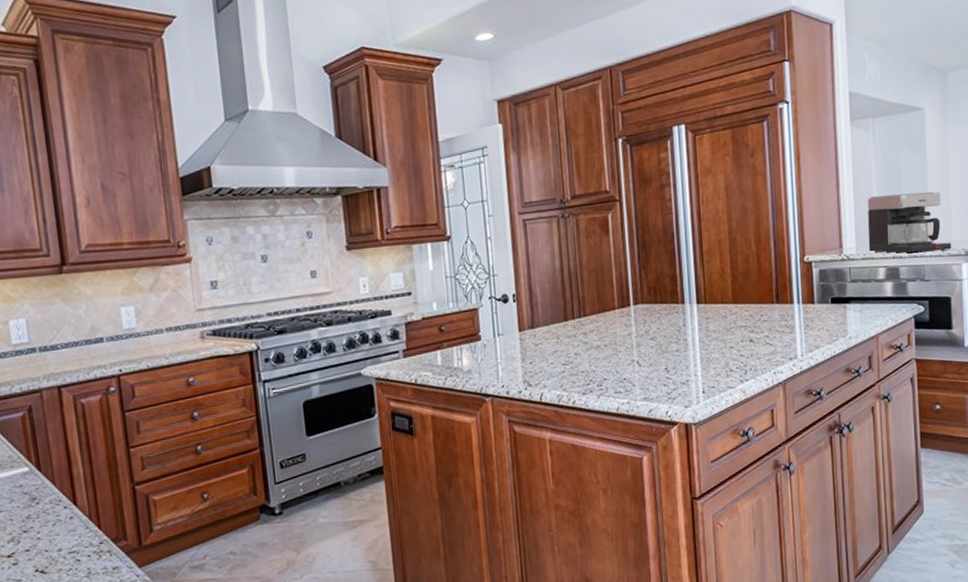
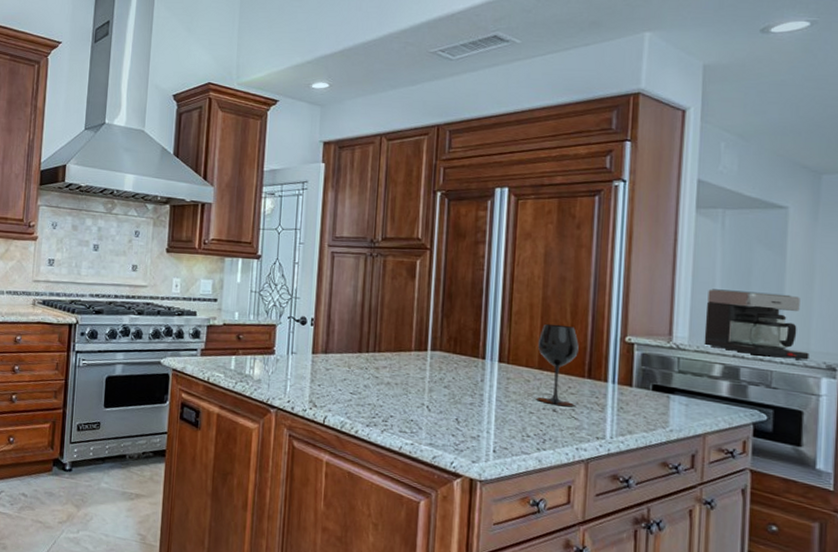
wineglass: none [729,255,769,336] -> present [535,323,579,407]

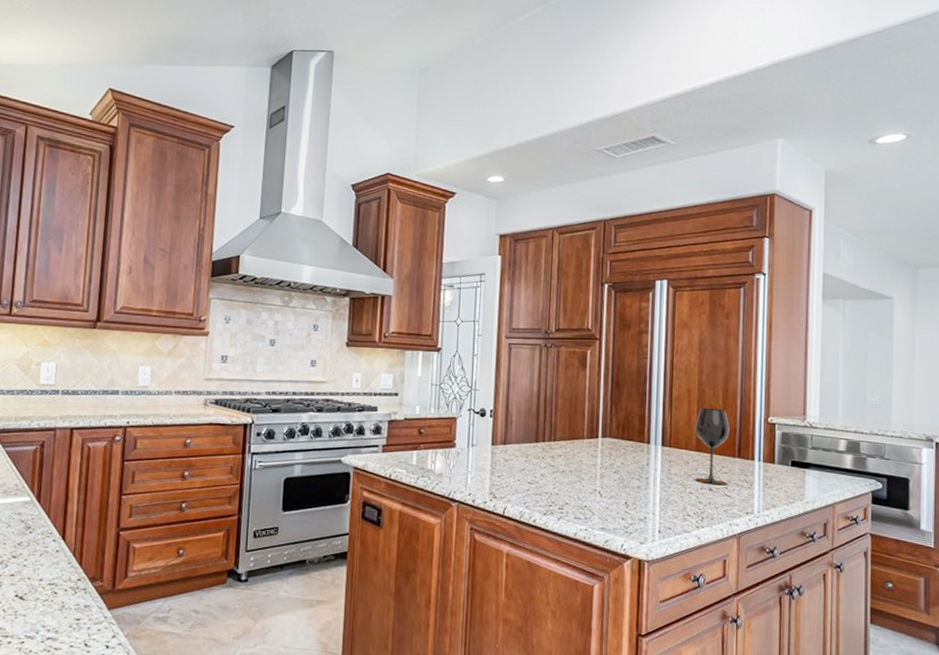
coffee maker: present [704,289,809,360] -> none [831,371,913,433]

